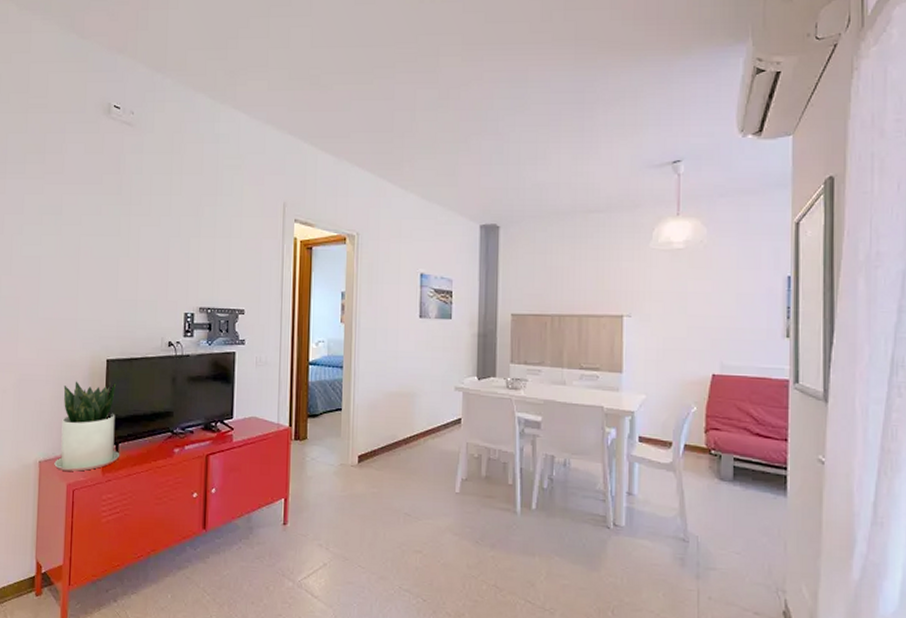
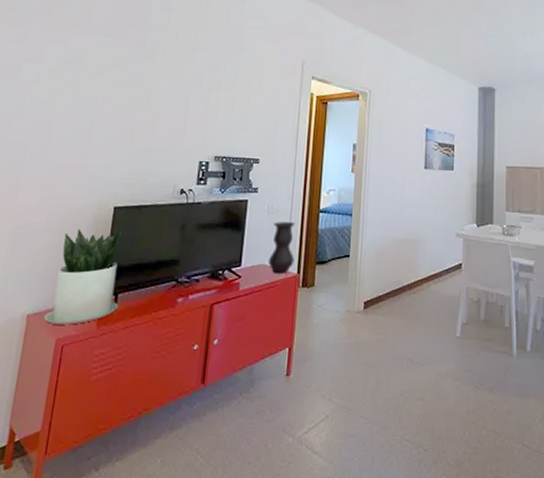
vase: none [259,374,286,427] -> present [268,222,295,274]

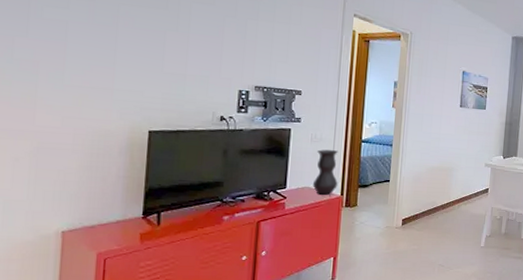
planter: present [44,229,123,325] -> none [81,151,162,240]

